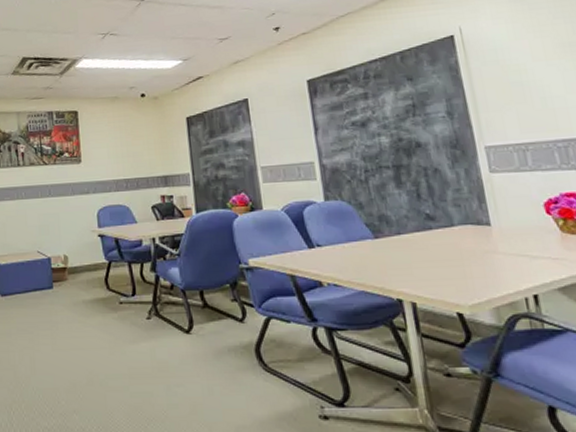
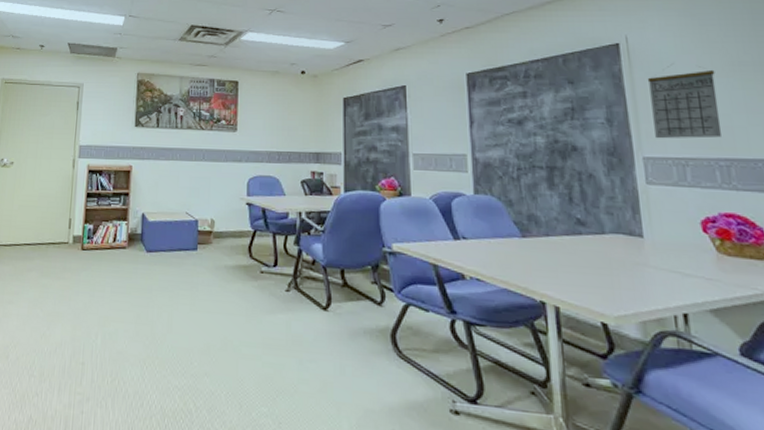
calendar: none [483,50,559,127] -> present [647,63,723,139]

